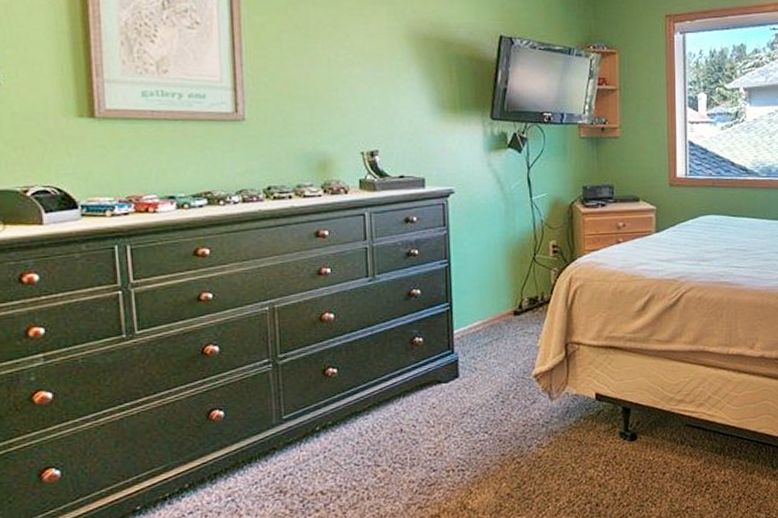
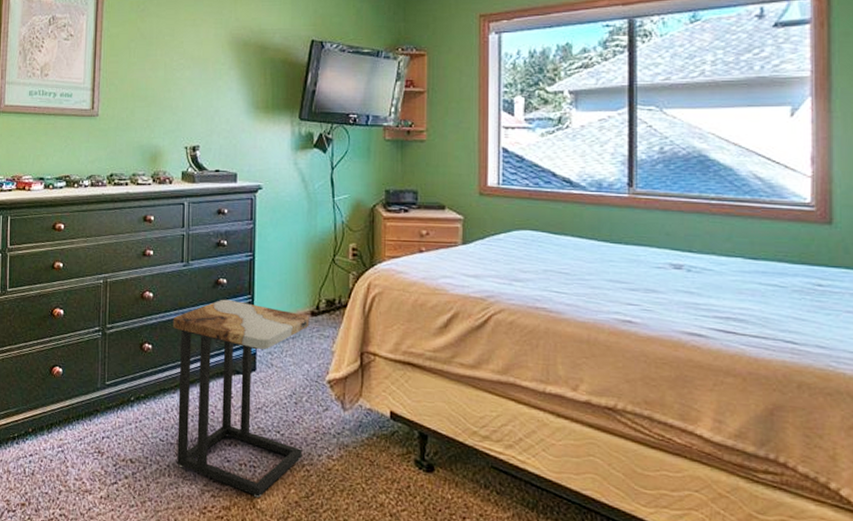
side table: none [360,310,513,499] -> present [173,299,310,498]

